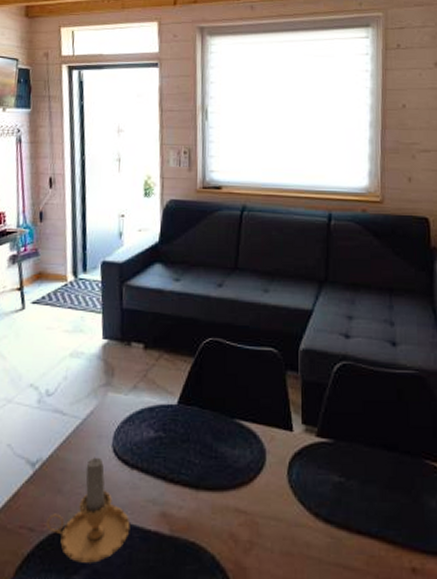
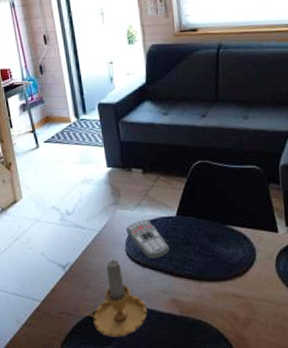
remote control: none [116,407,165,459] -> present [126,220,169,260]

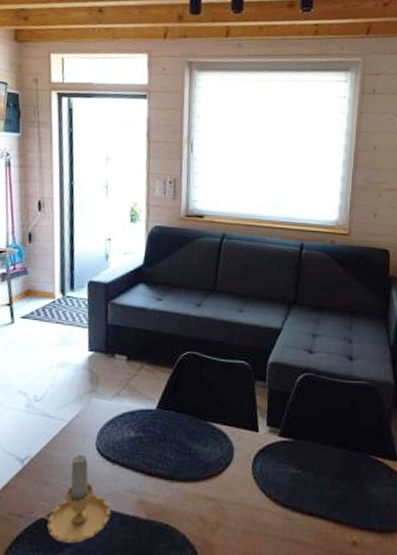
remote control: present [126,220,169,260] -> none [100,411,144,456]

